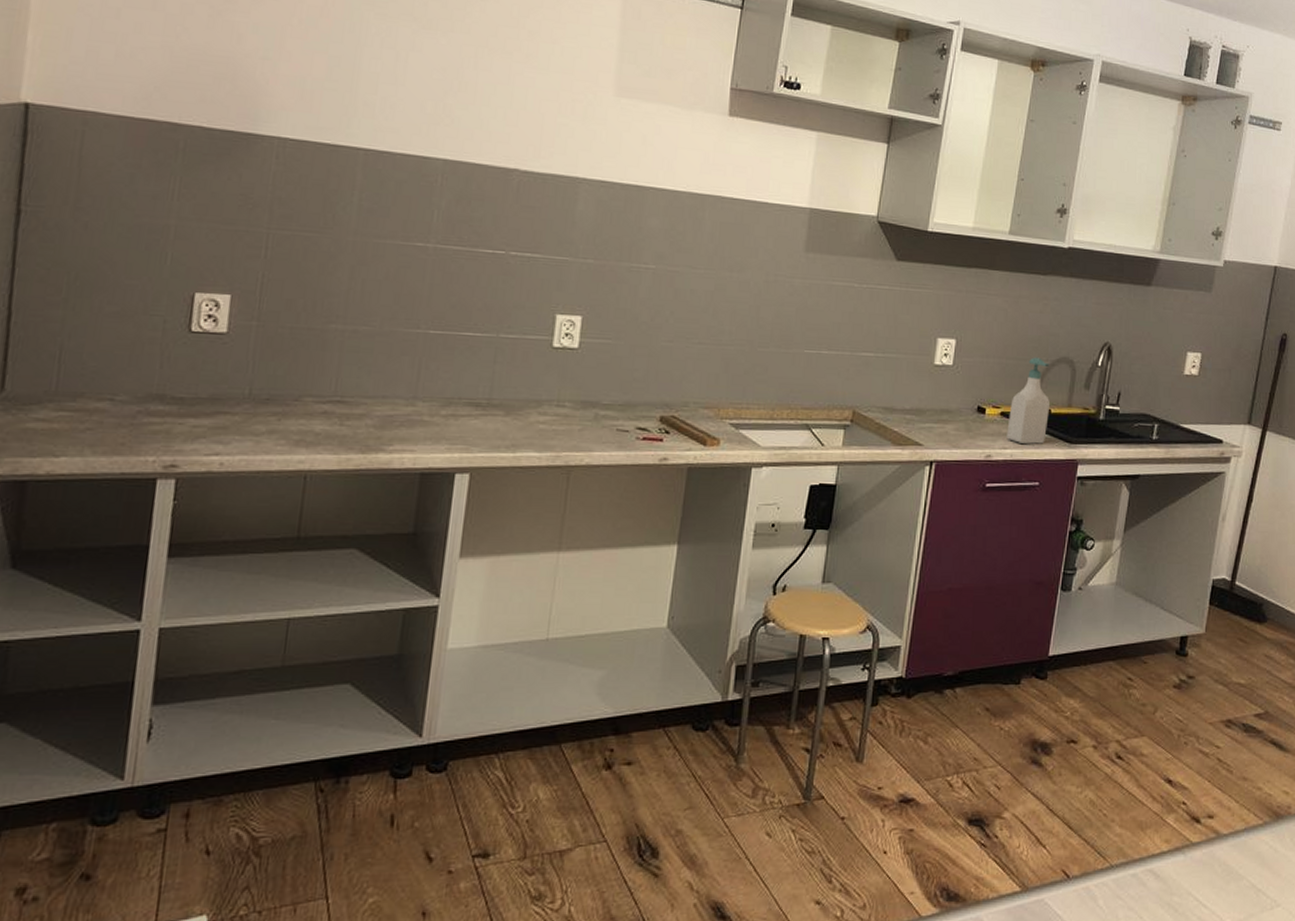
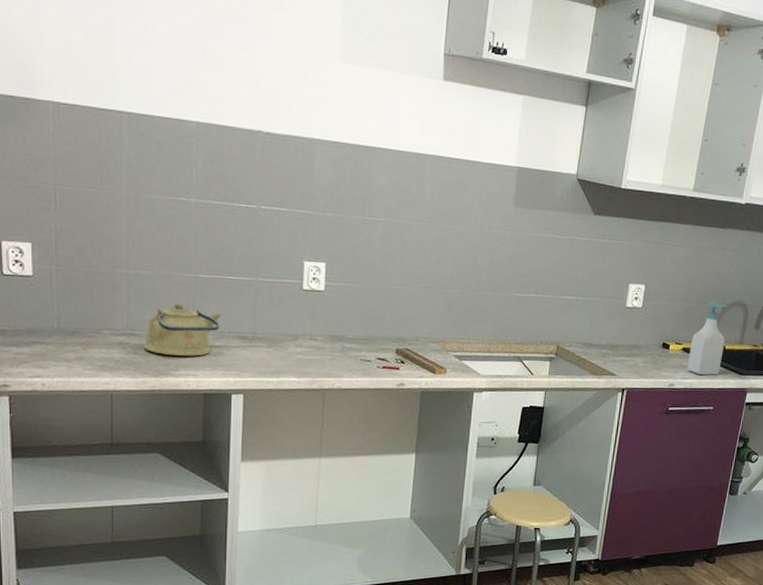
kettle: none [352,362,452,428] -> present [143,302,222,357]

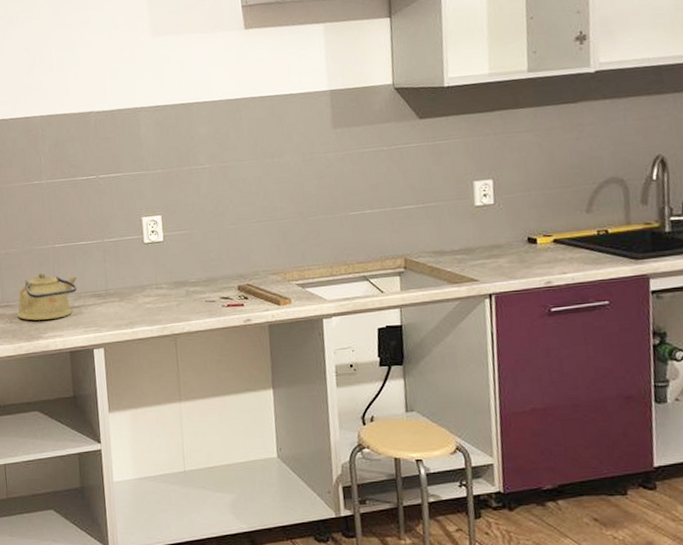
soap bottle: present [687,301,725,375] -> none [562,182,608,267]

